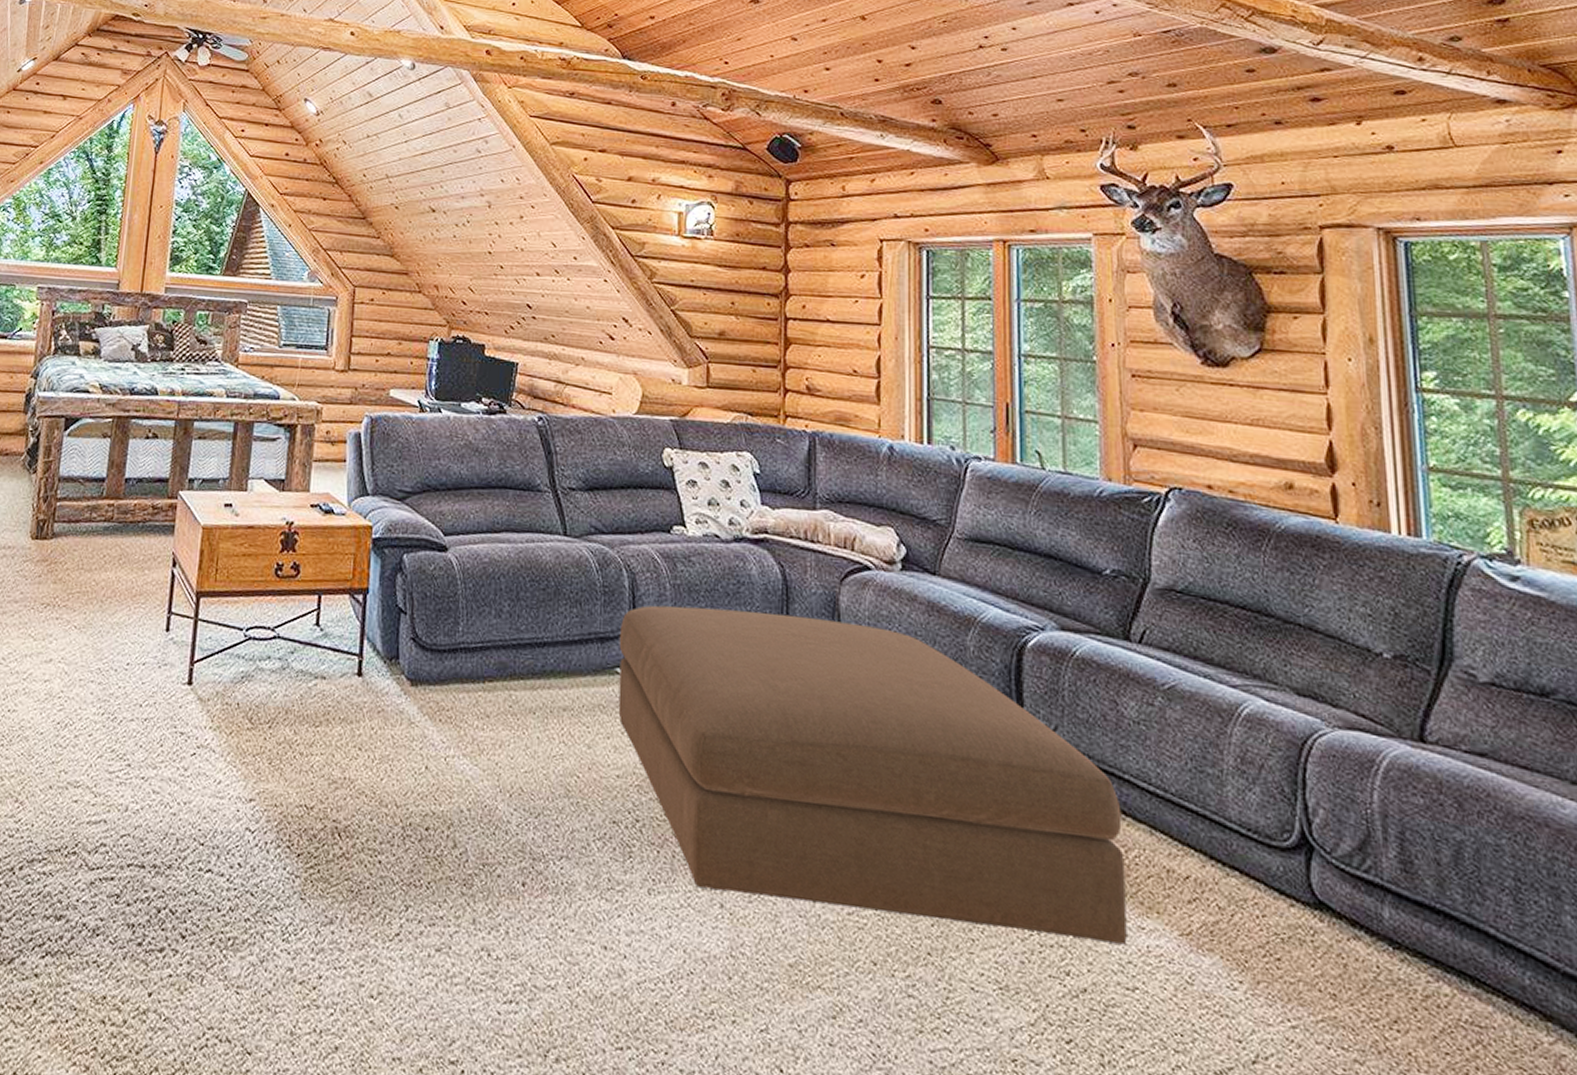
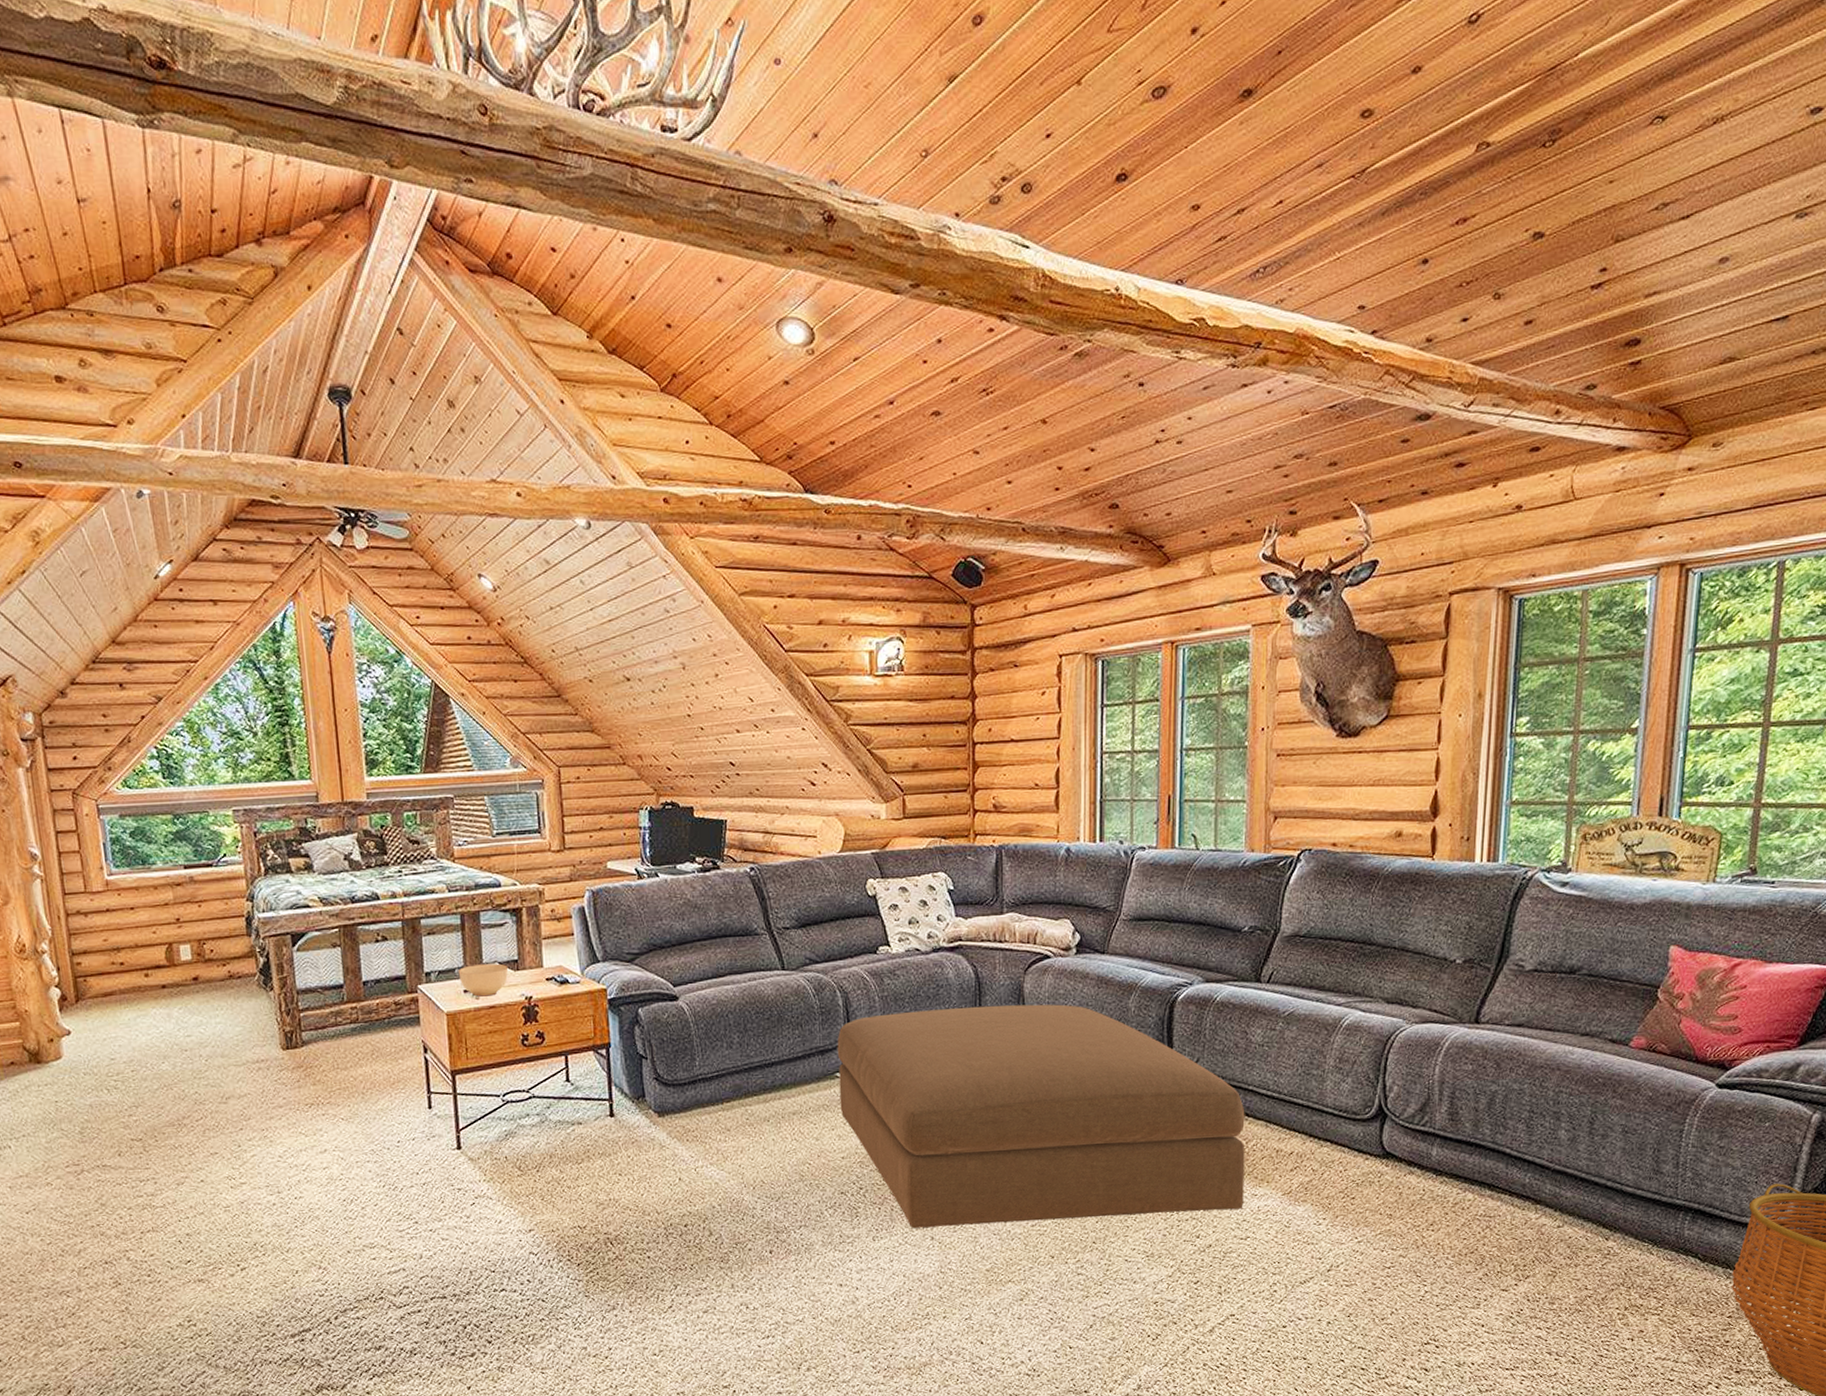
bowl: none [222,477,274,515] -> present [458,963,509,997]

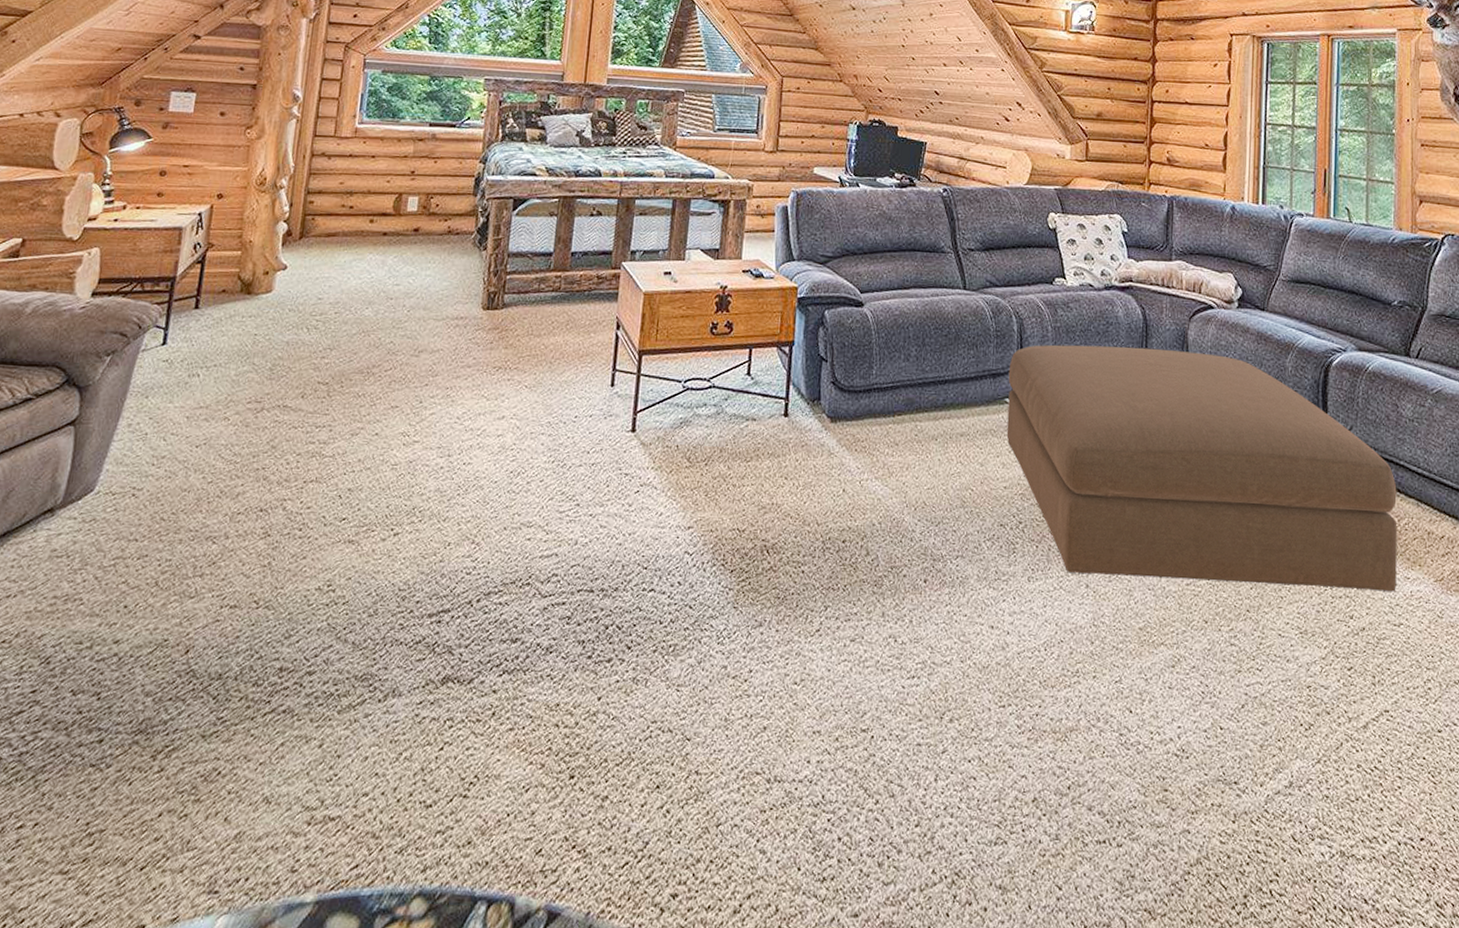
bowl: present [458,963,509,997] -> none [661,248,709,281]

